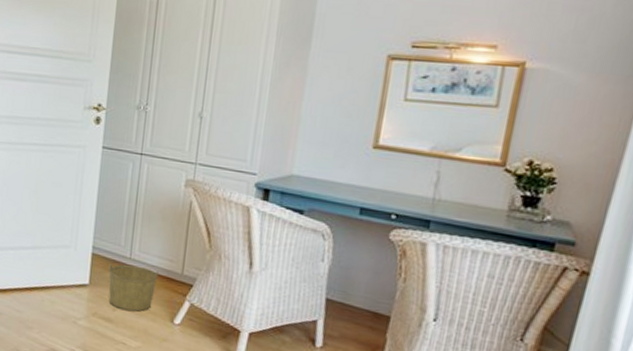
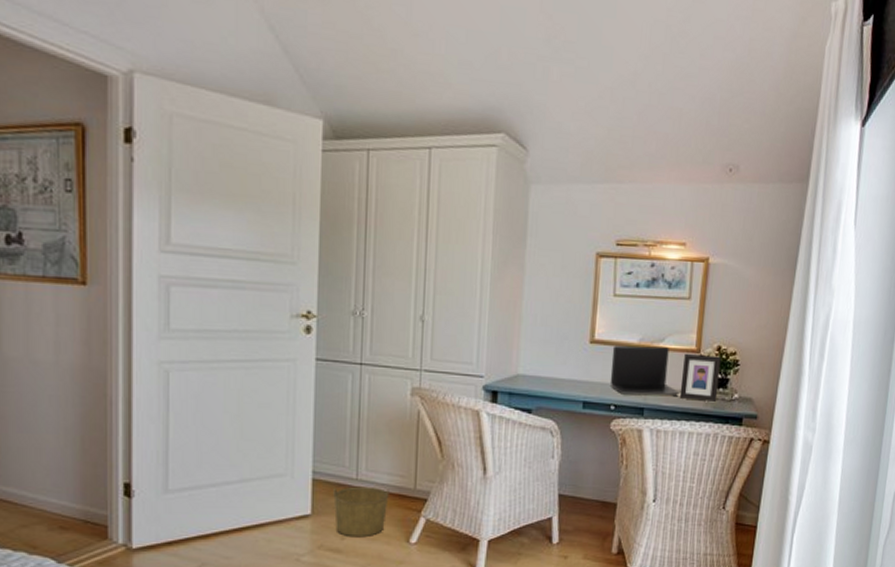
laptop computer: none [392,153,478,211] -> present [610,345,681,397]
picture frame: none [475,167,532,222] -> present [679,354,721,402]

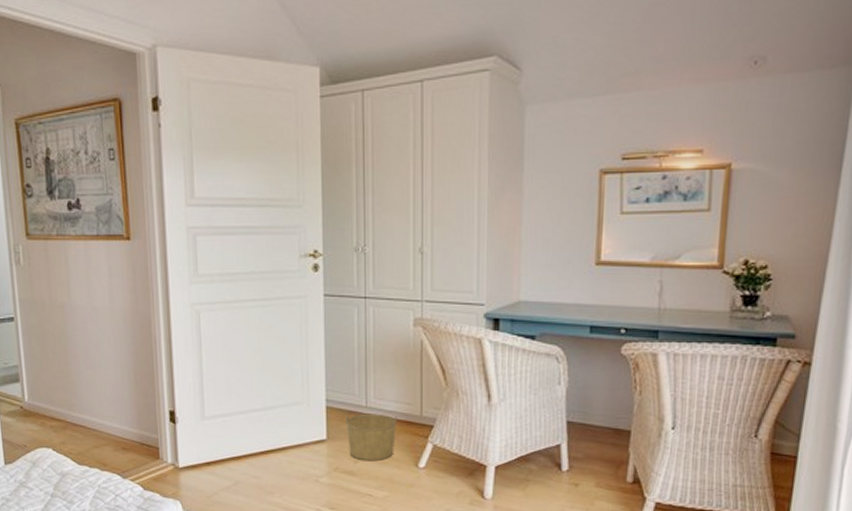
laptop computer: present [610,345,681,397] -> none [619,265,701,317]
picture frame: present [679,354,721,402] -> none [699,271,749,321]

